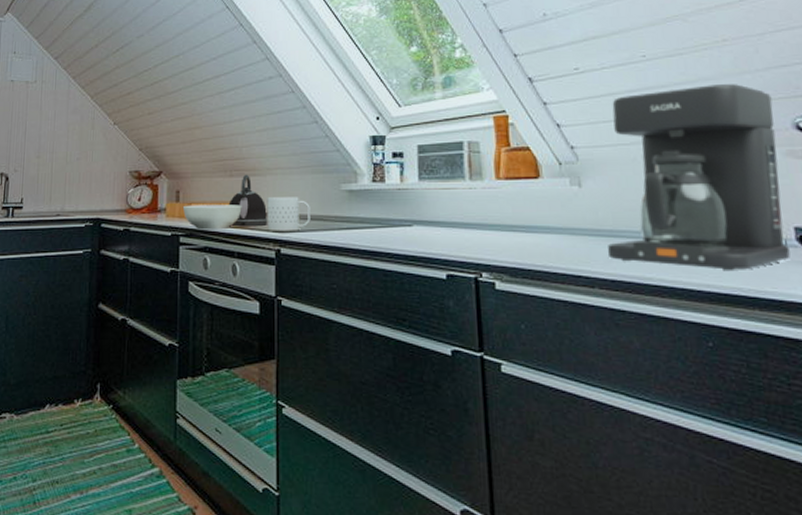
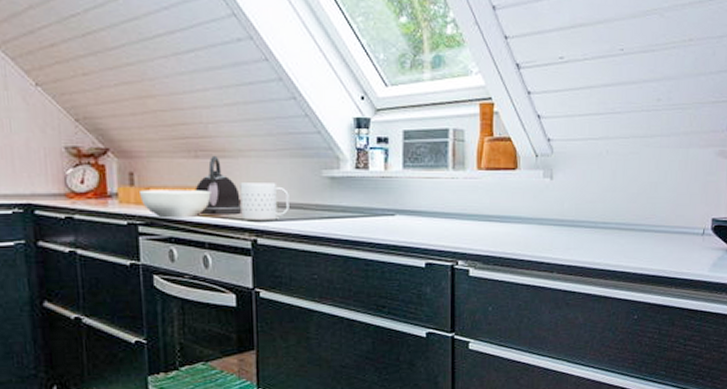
coffee maker: present [608,84,790,272] -> none [568,84,717,257]

